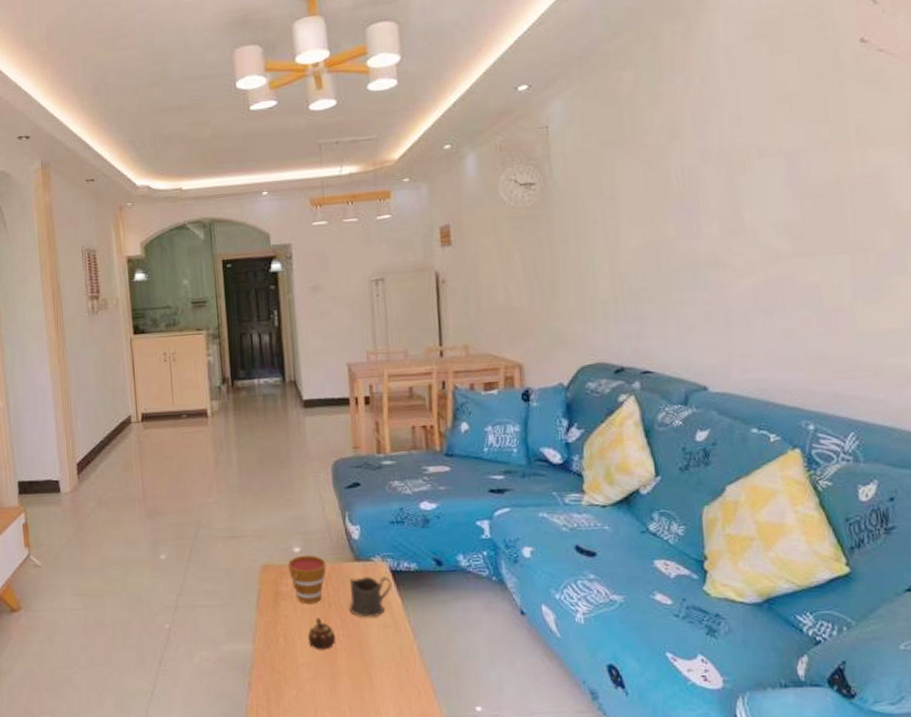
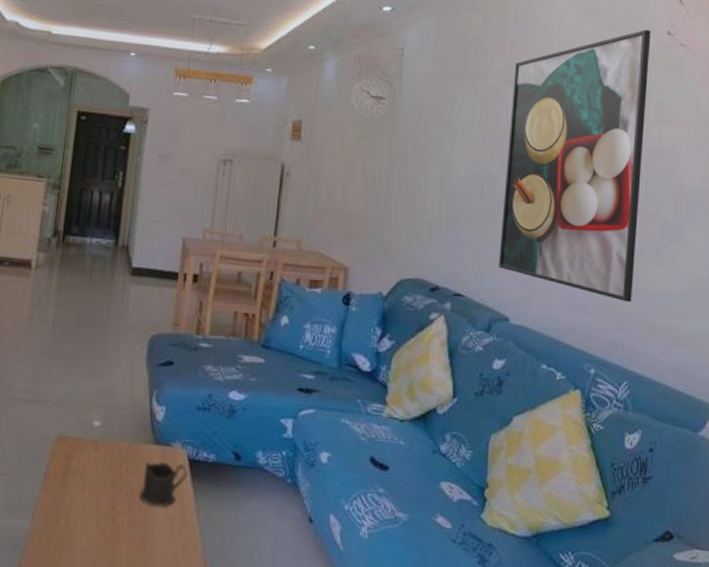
cup: present [287,554,326,605] -> none [84,430,125,485]
teapot: present [307,618,336,650] -> none [90,501,120,537]
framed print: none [678,42,850,349] -> present [499,29,651,303]

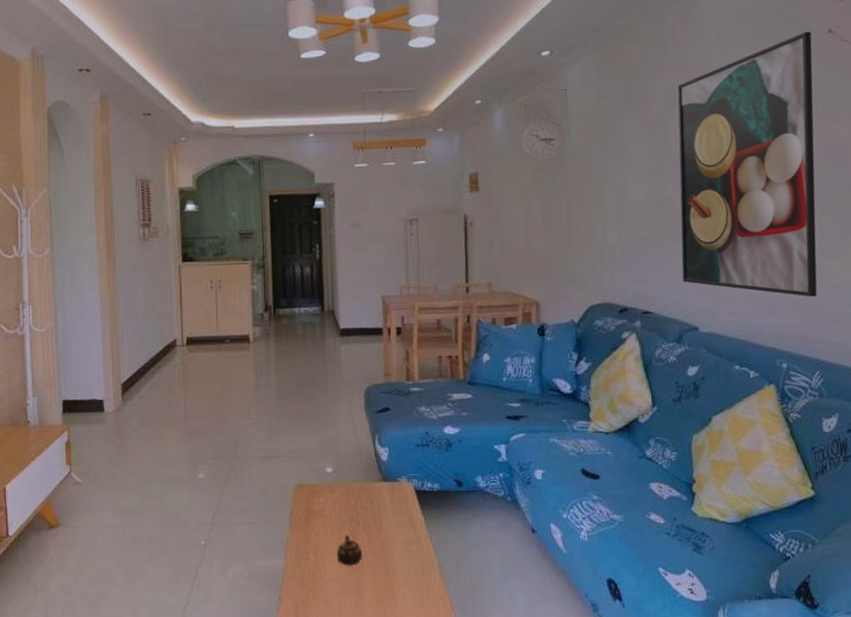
teapot: none [90,501,120,537] -> present [336,535,363,566]
cup: present [139,461,188,508] -> none [375,495,416,535]

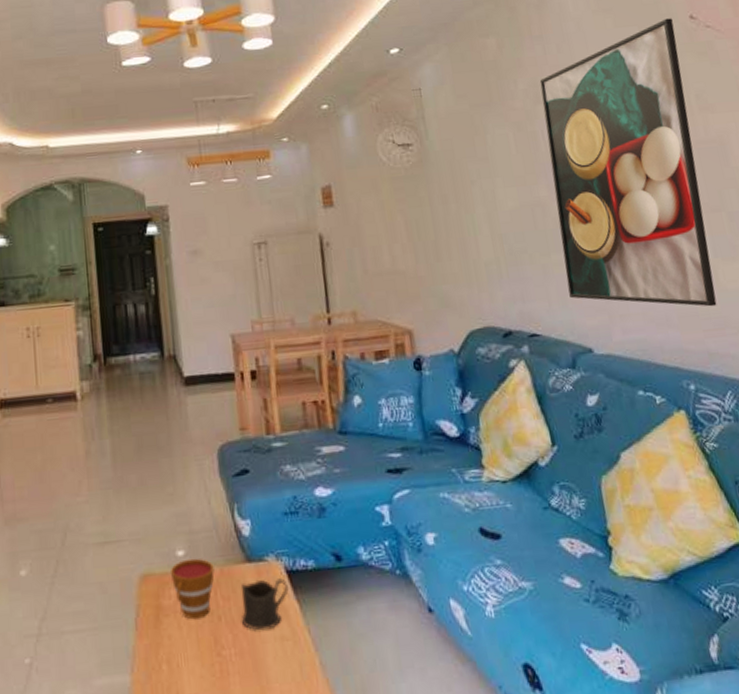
cup: none [319,475,356,522] -> present [170,558,214,620]
teapot: present [336,535,363,566] -> none [195,635,228,676]
cup: none [375,495,416,535] -> present [241,578,289,632]

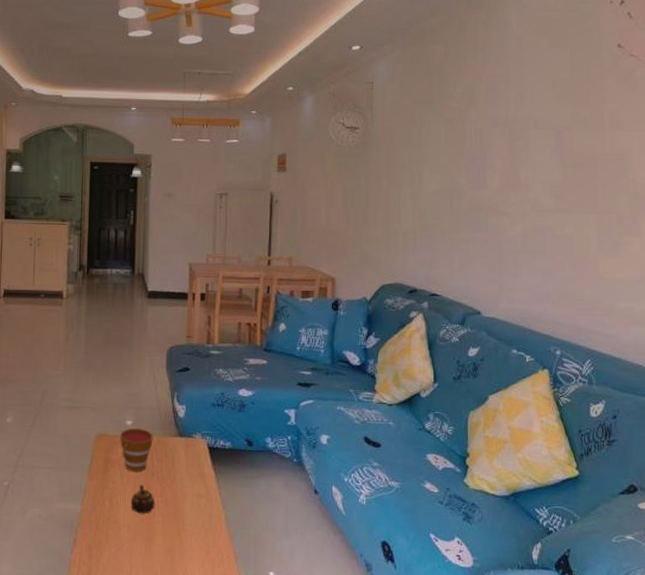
teapot: none [195,635,228,676] -> present [130,485,155,514]
cup: present [241,578,289,632] -> none [169,450,208,488]
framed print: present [539,18,717,307] -> none [469,44,602,291]

